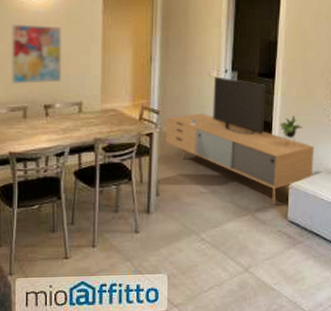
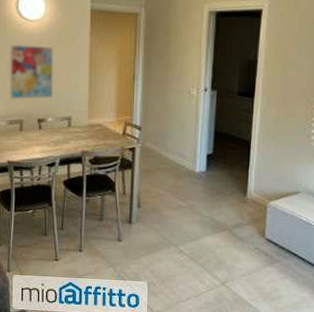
media console: present [166,76,315,203] -> none [147,95,294,221]

